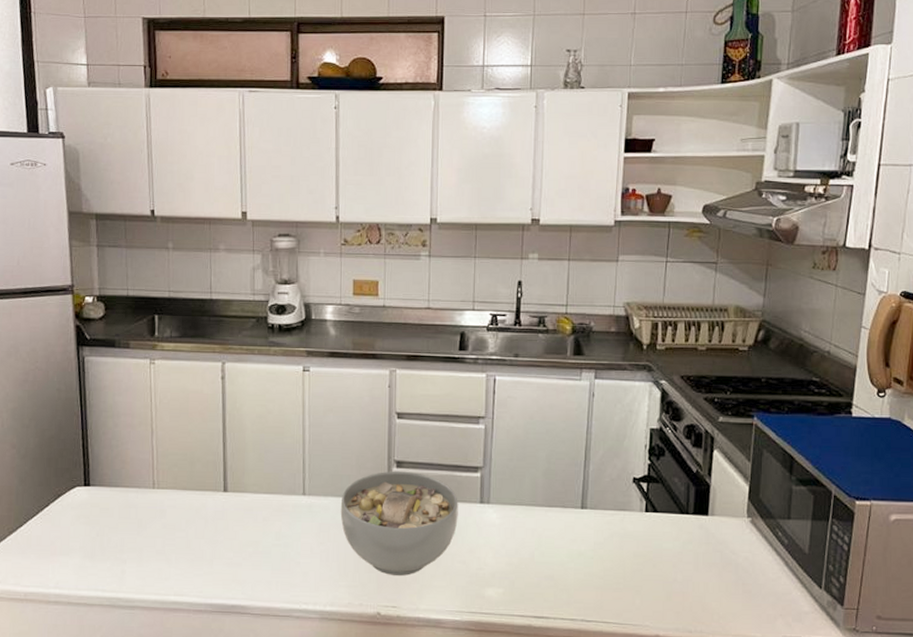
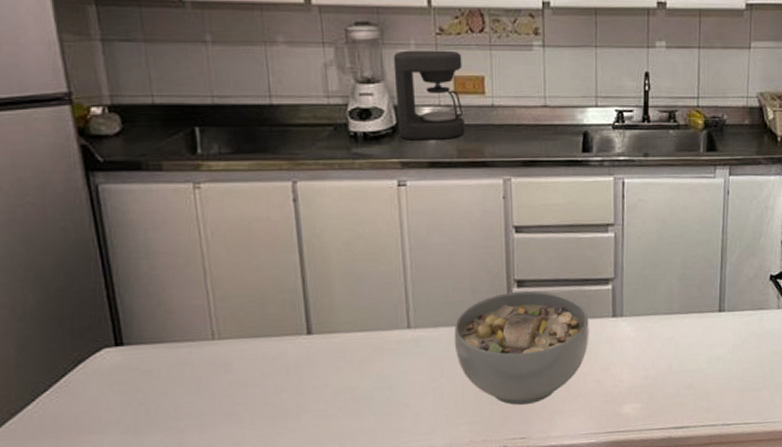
coffee maker: none [306,257,361,334] -> present [393,50,465,141]

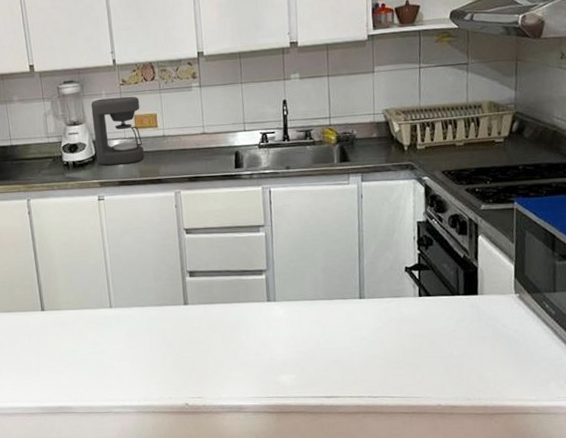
soup bowl: present [454,290,589,405] -> none [143,279,249,371]

